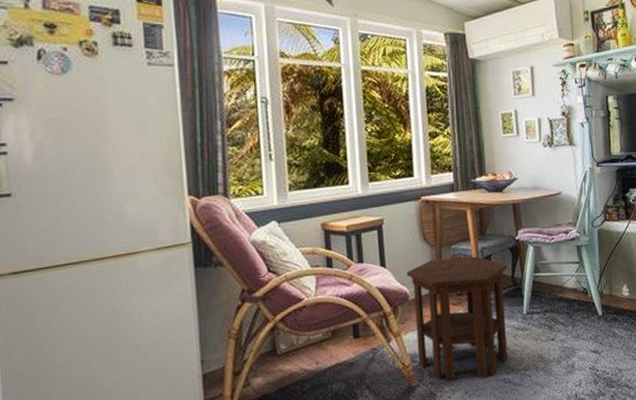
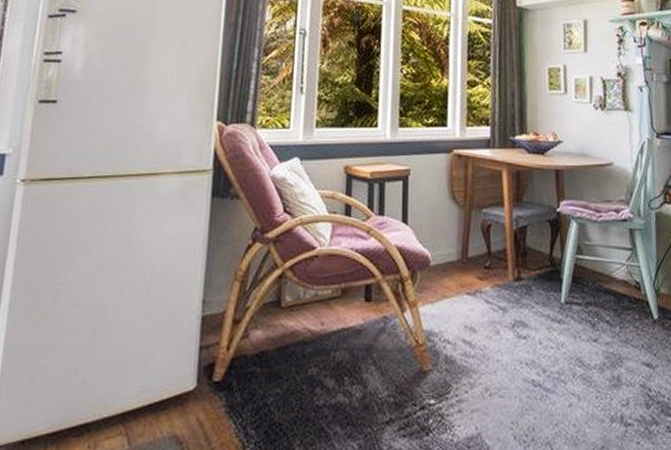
side table: present [406,256,507,381] -> none [429,222,545,376]

